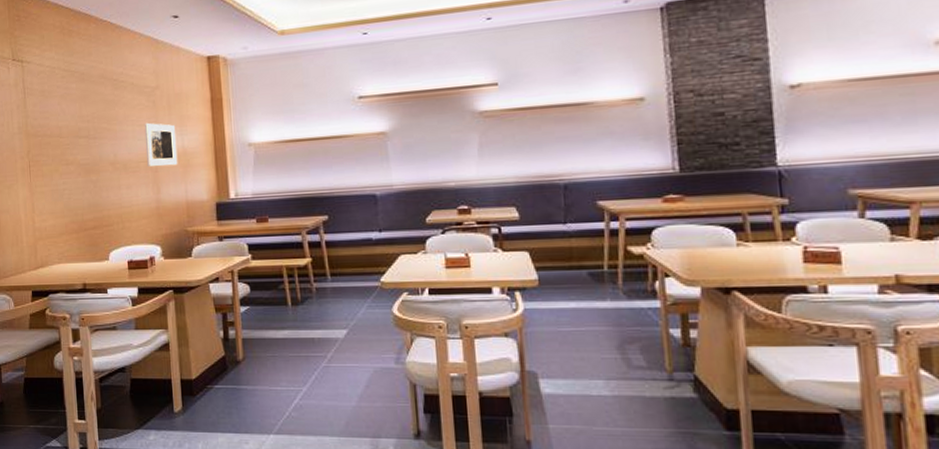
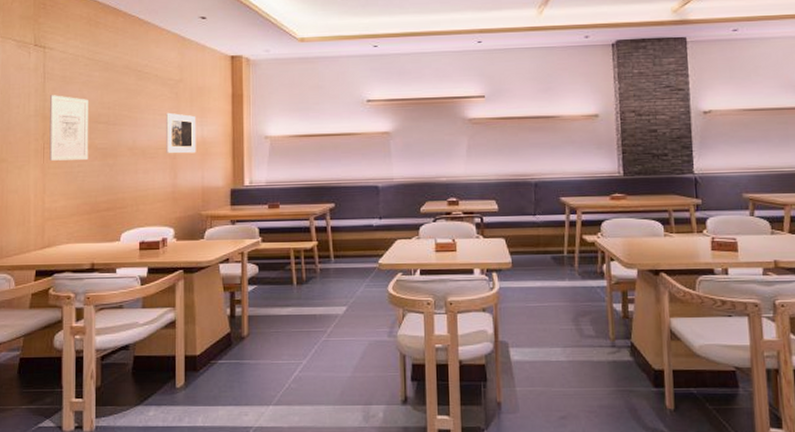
wall art: none [31,110,73,179] -> present [49,95,89,161]

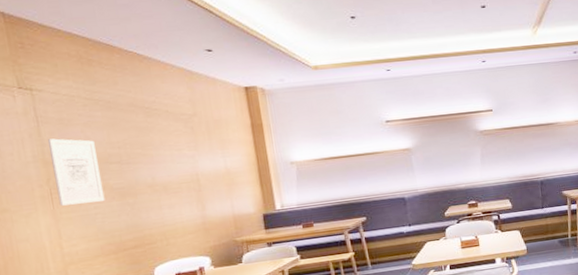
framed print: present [165,112,196,154] -> none [183,147,222,187]

